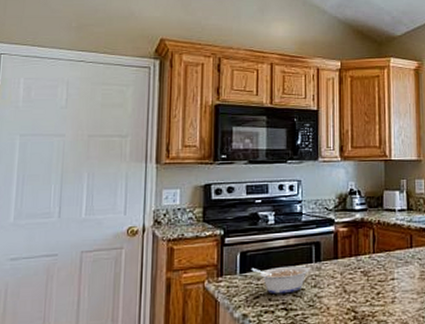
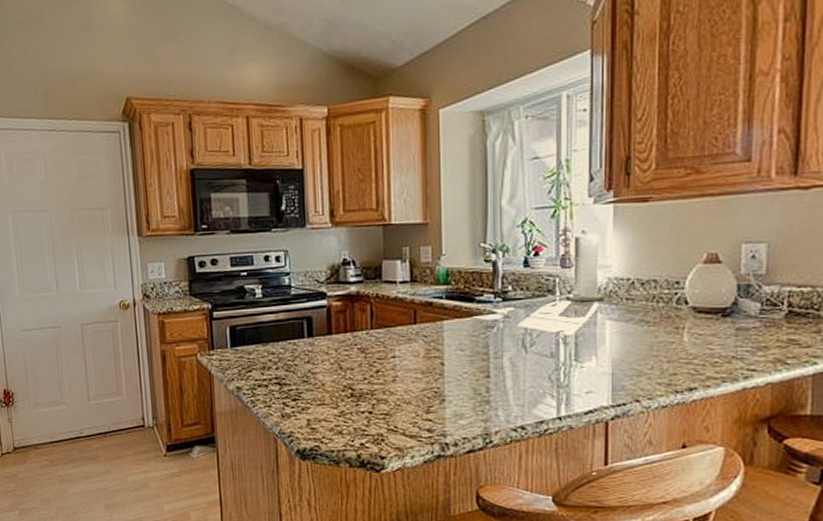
legume: present [251,265,310,294] -> none [241,341,302,369]

